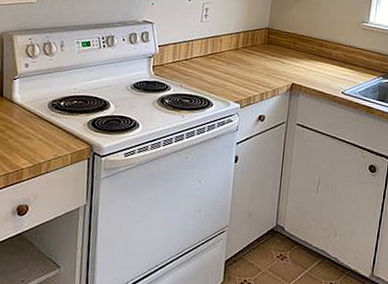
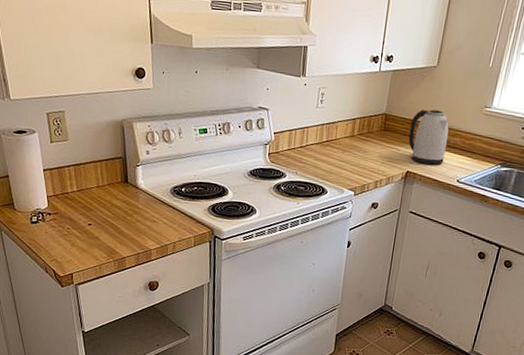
kettle: none [291,24,330,77] -> present [408,109,449,165]

